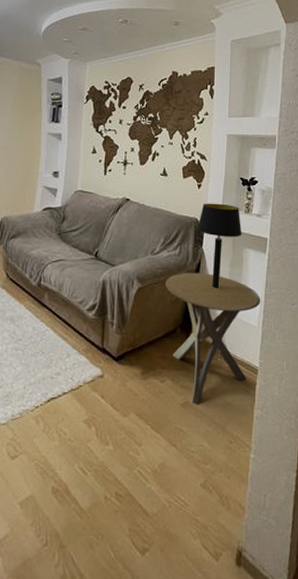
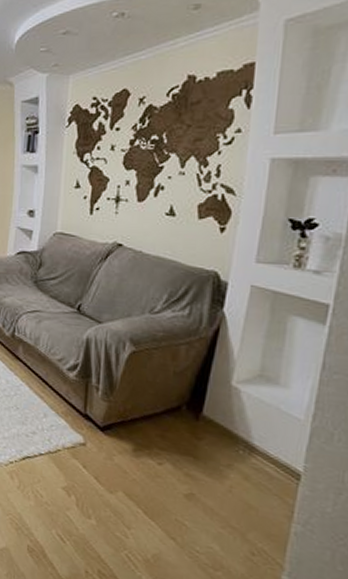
side table: present [165,273,261,405] -> none [168,339,313,501]
table lamp: present [197,203,242,288] -> none [216,252,287,364]

